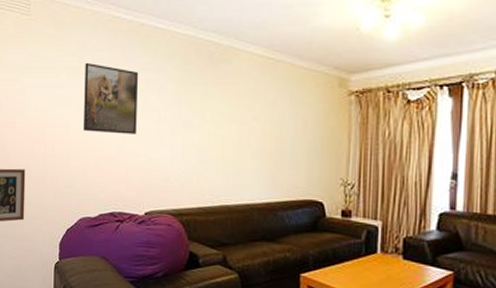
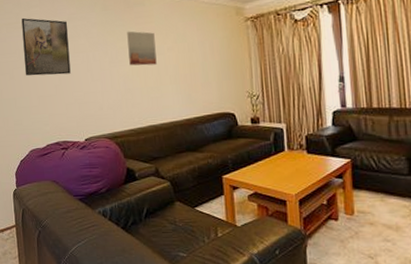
wall art: none [206,91,240,135] -> present [127,31,157,66]

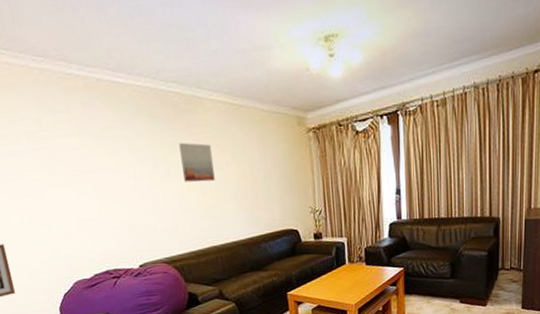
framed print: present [21,17,71,76] -> none [45,125,116,197]

